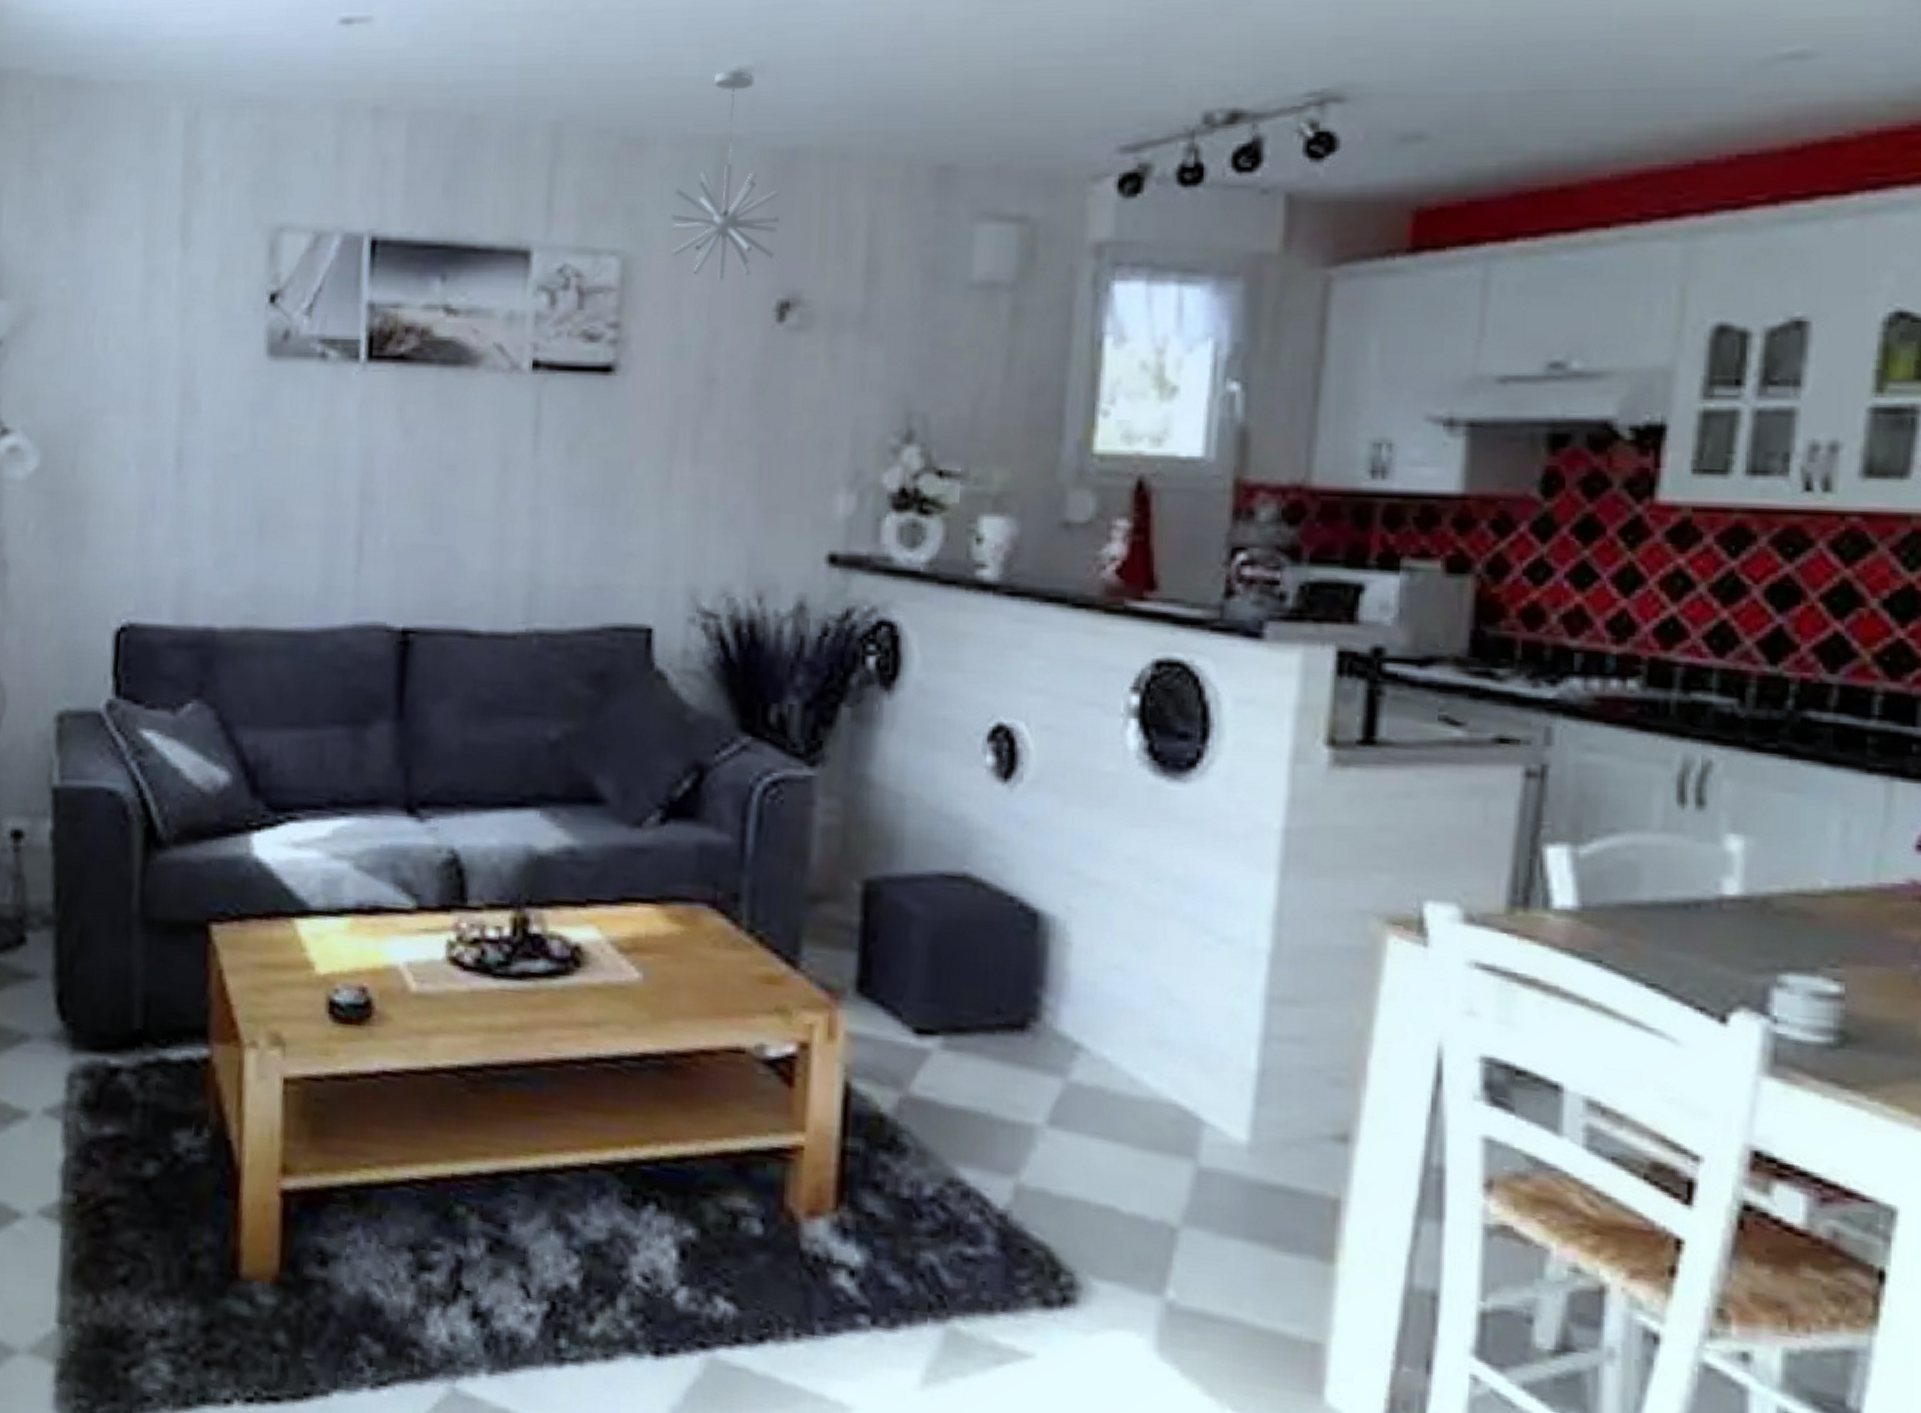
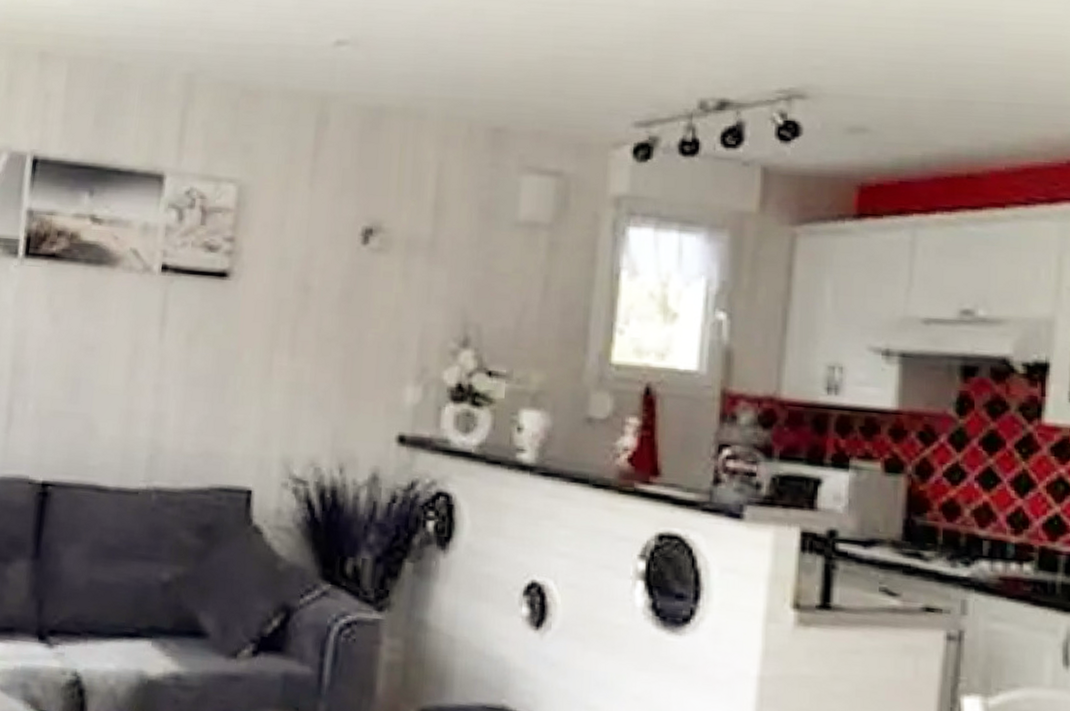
pendant light: present [671,70,780,281] -> none [279,42,367,209]

